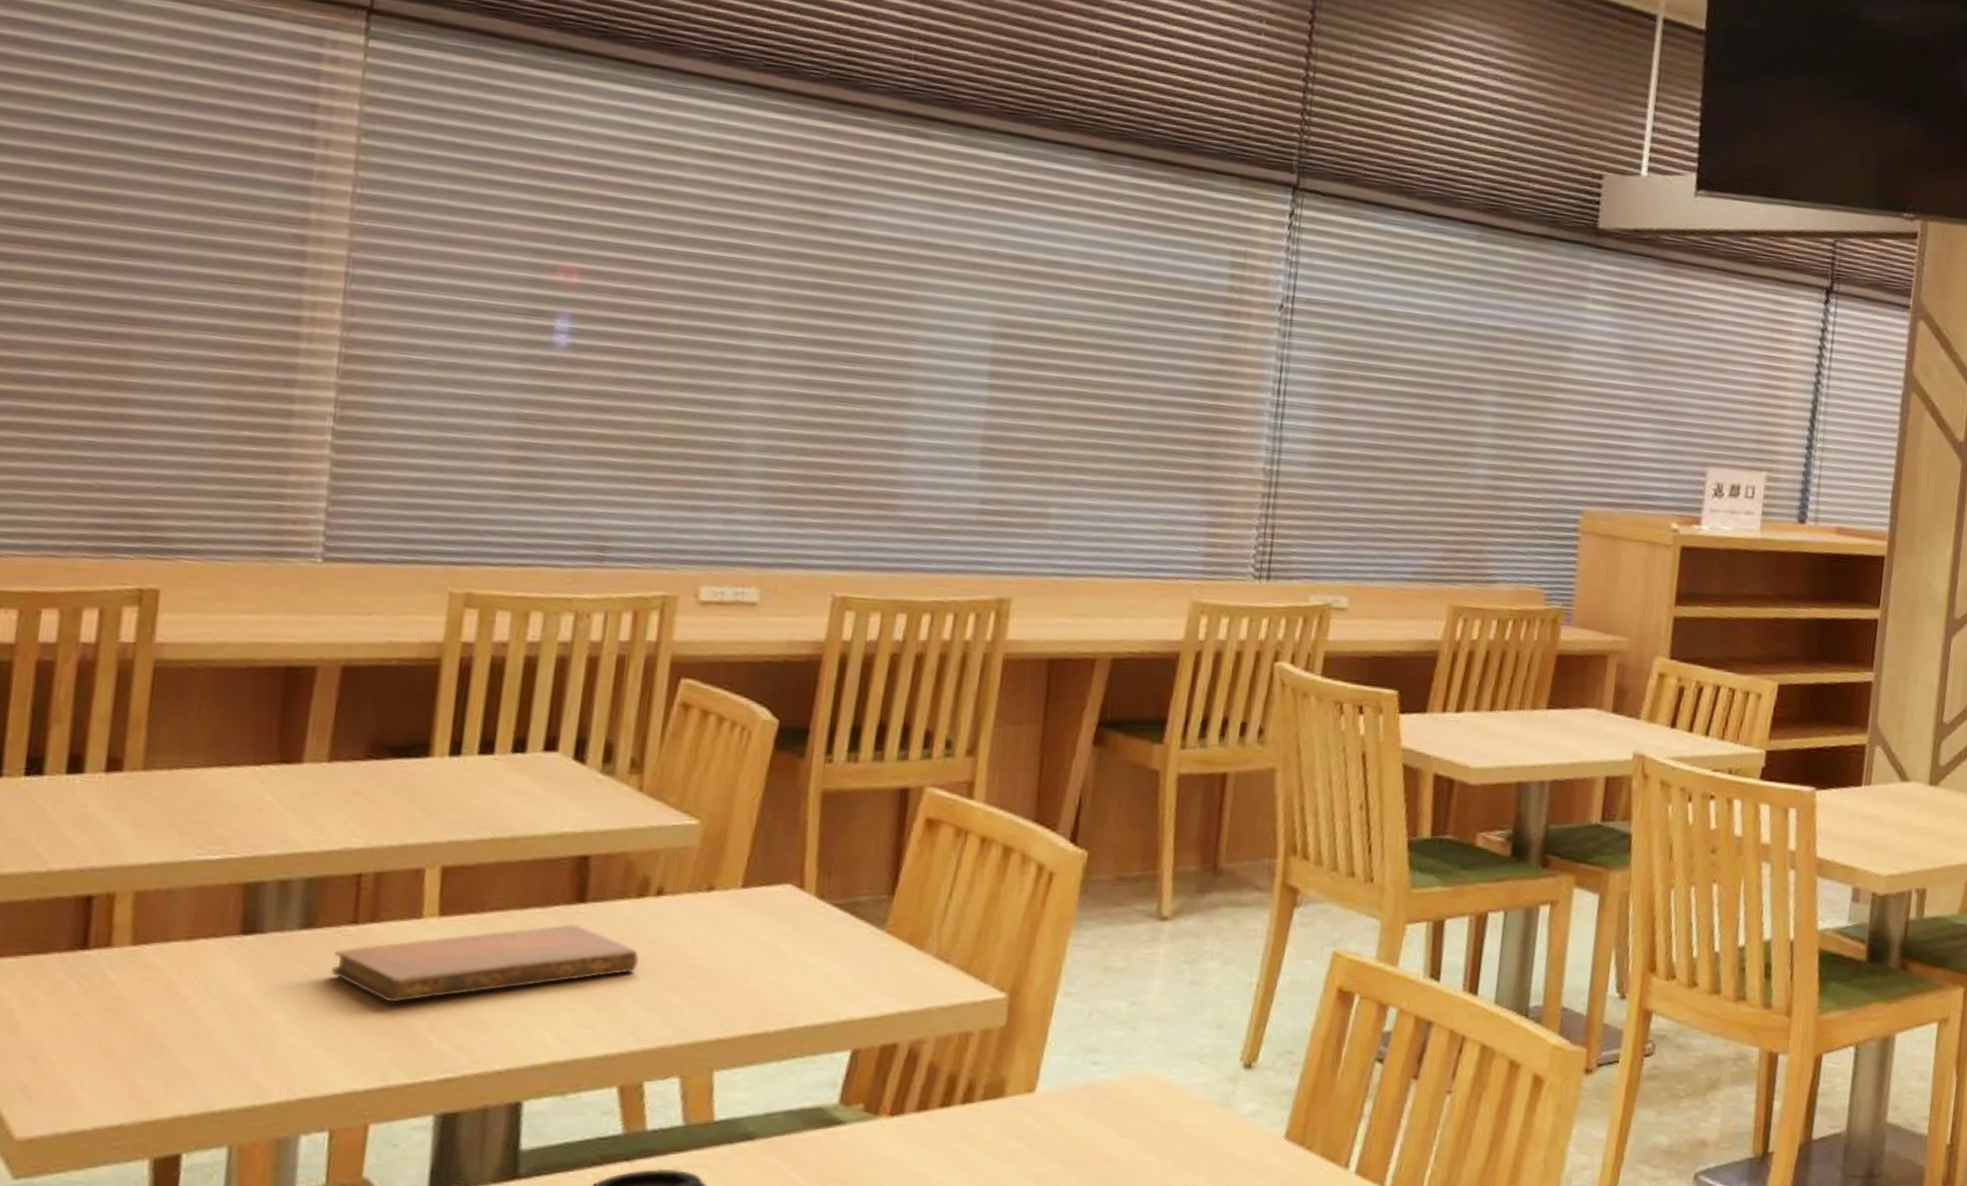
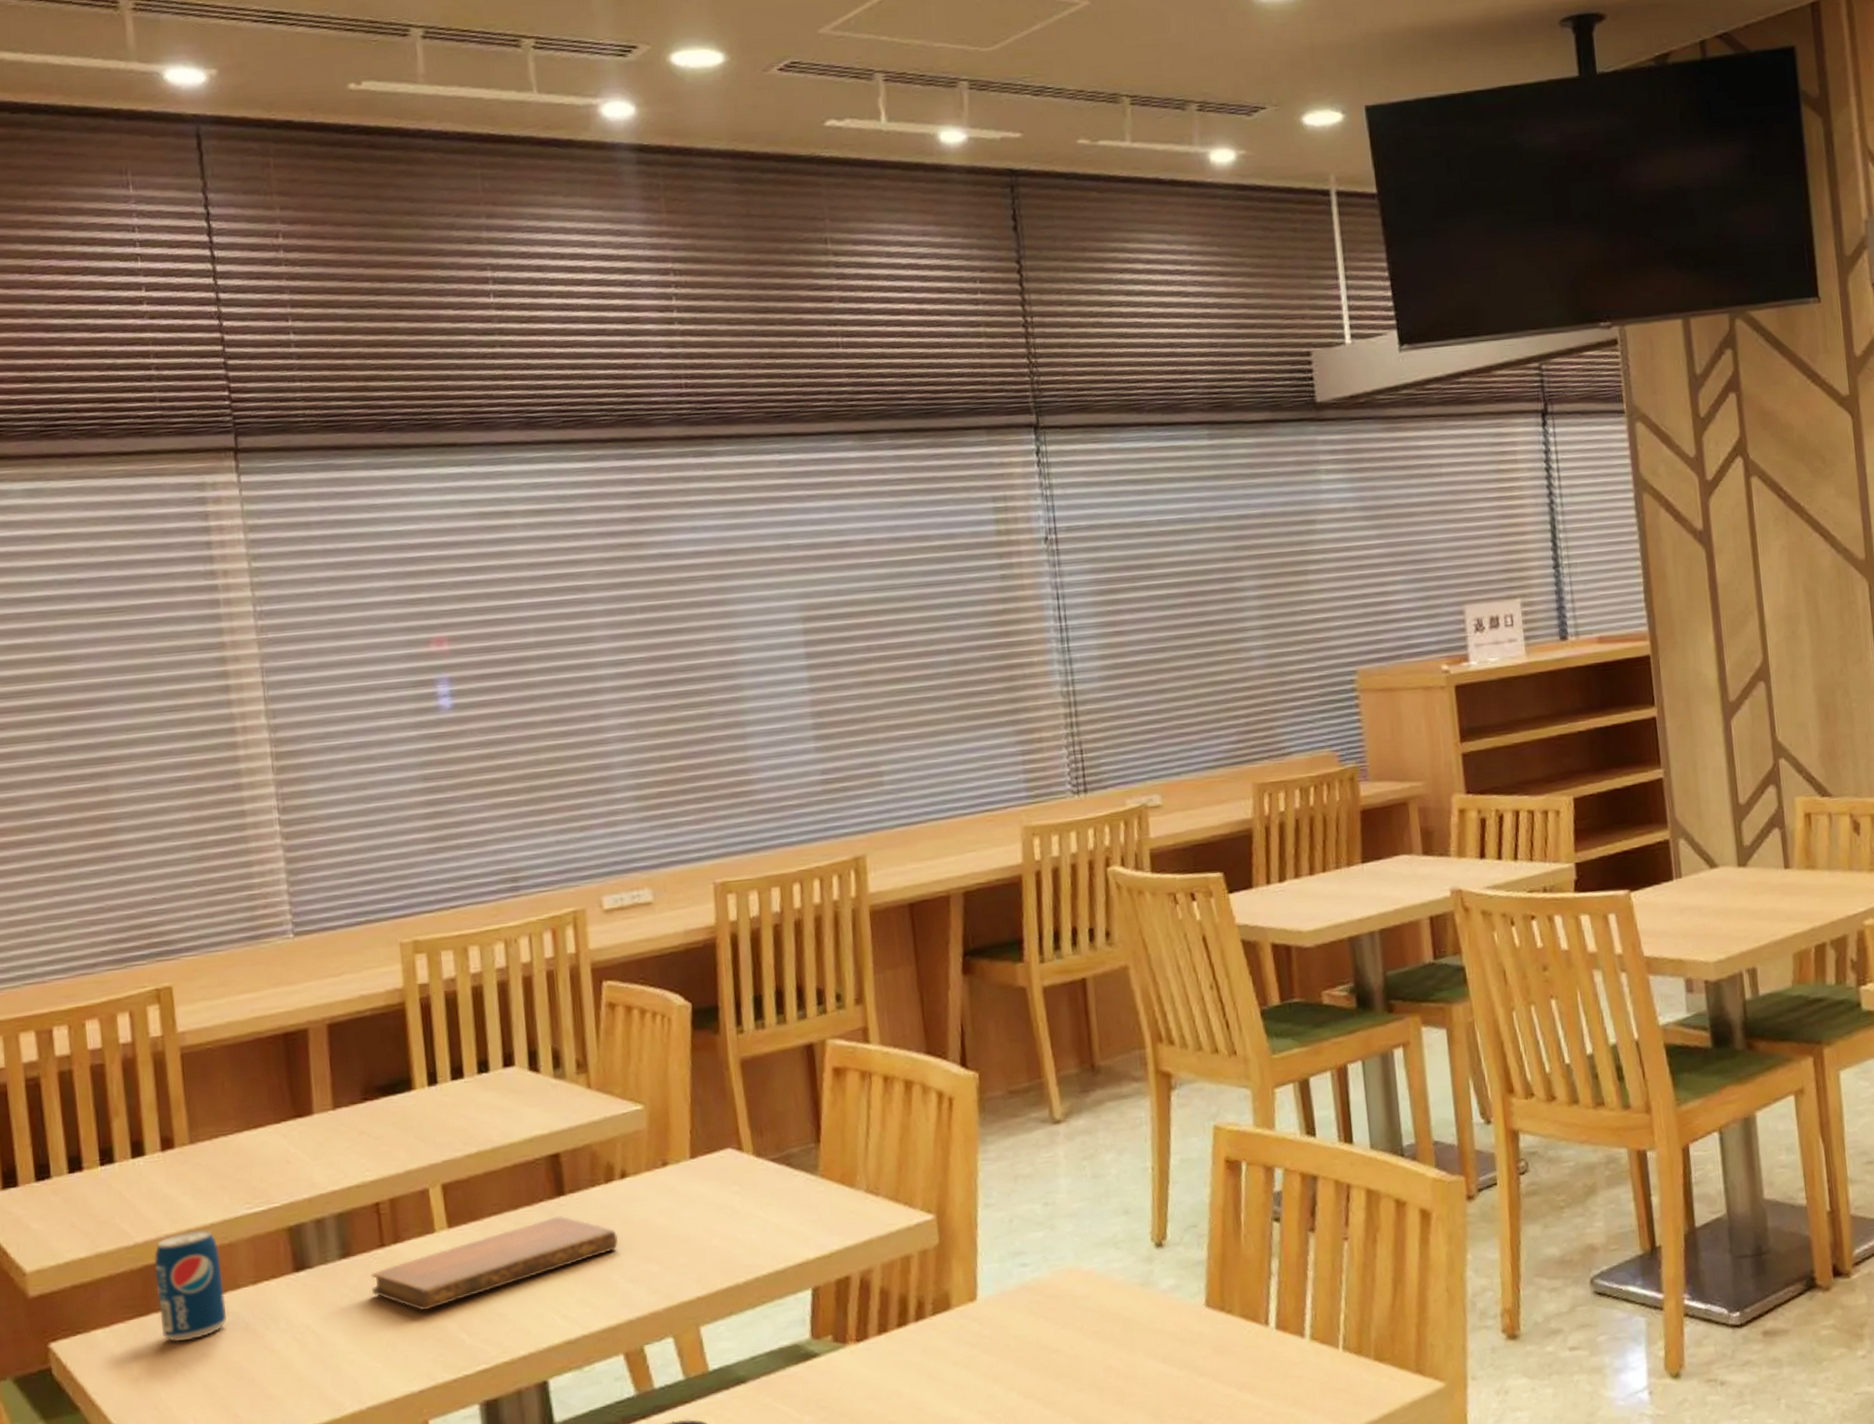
beverage can: none [60,867,154,991] -> present [154,1229,226,1342]

